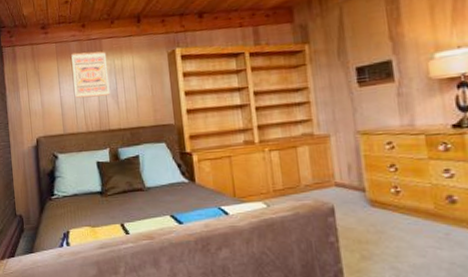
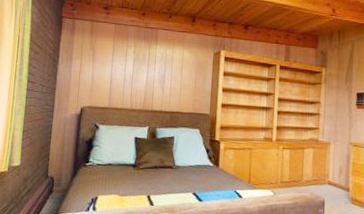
wall art: present [71,51,110,99] -> none [125,36,161,80]

